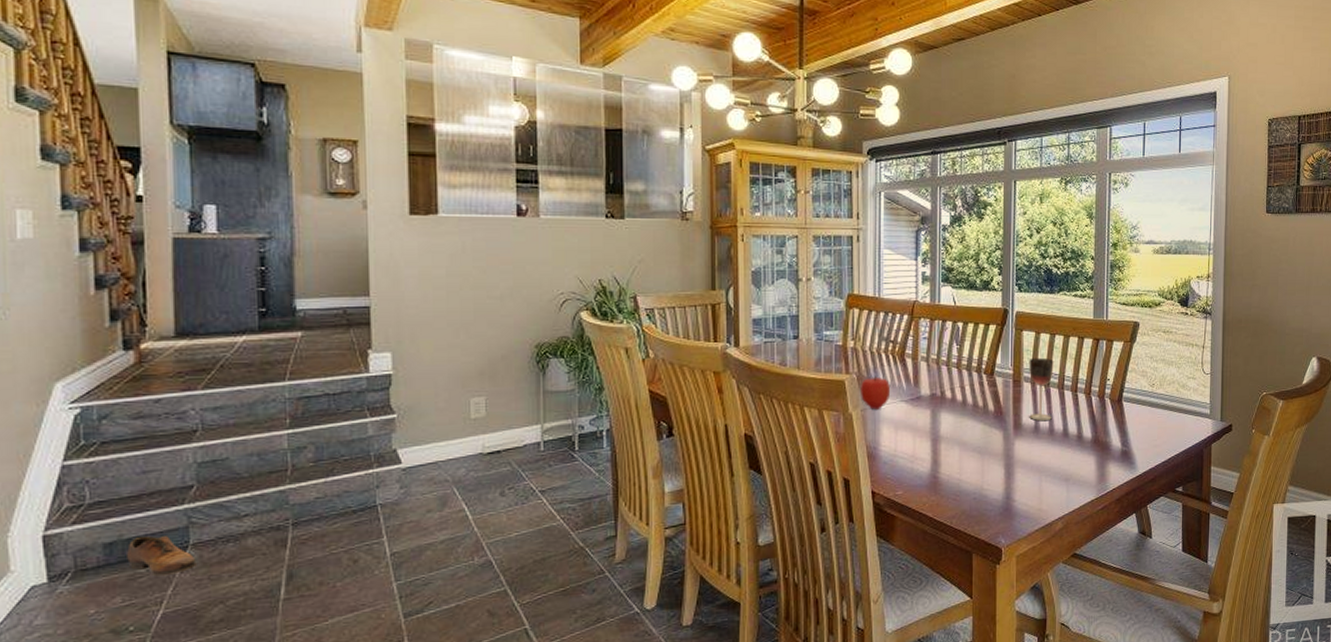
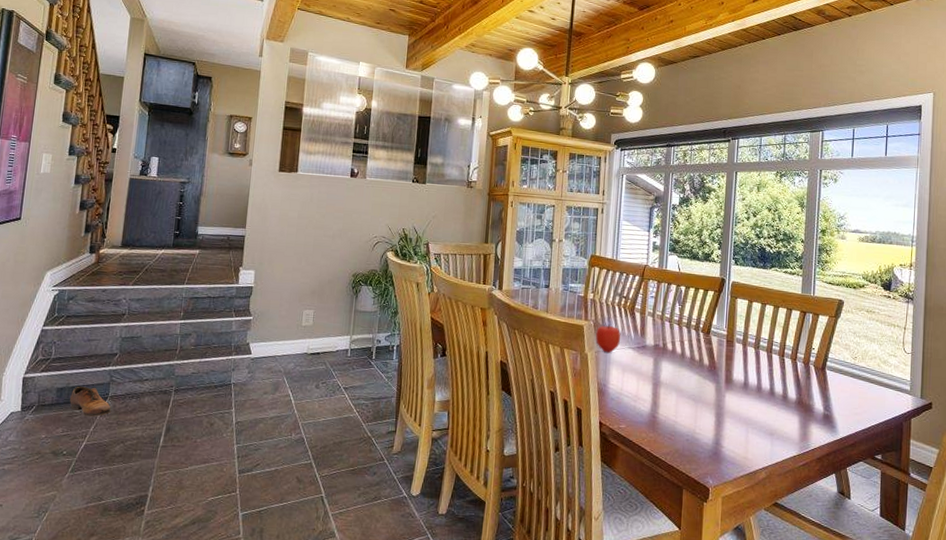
wineglass: present [1028,357,1054,421] -> none [739,322,764,380]

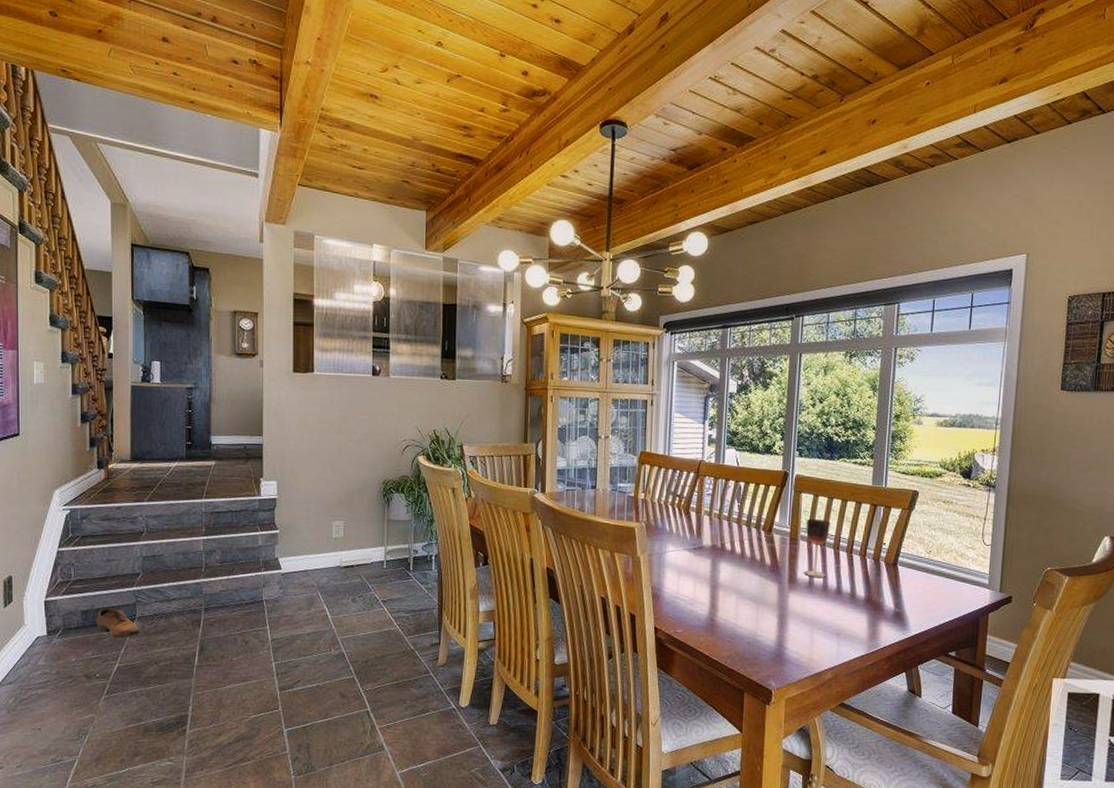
fruit: present [596,324,621,353] -> none [648,525,676,555]
wineglass: none [739,322,764,380] -> present [804,518,830,578]

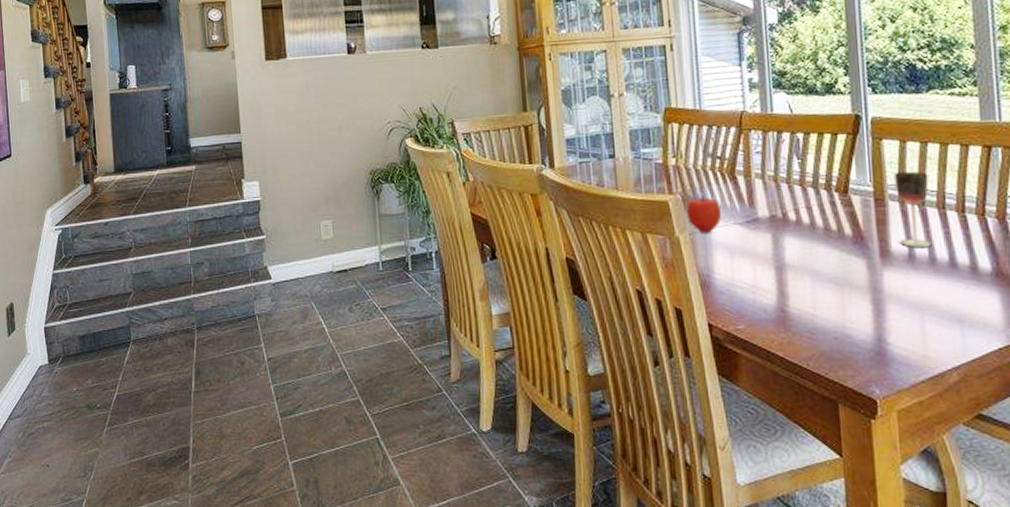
shoe: present [96,608,140,639] -> none [93,331,136,365]
fruit: none [648,525,676,555] -> present [687,195,722,233]

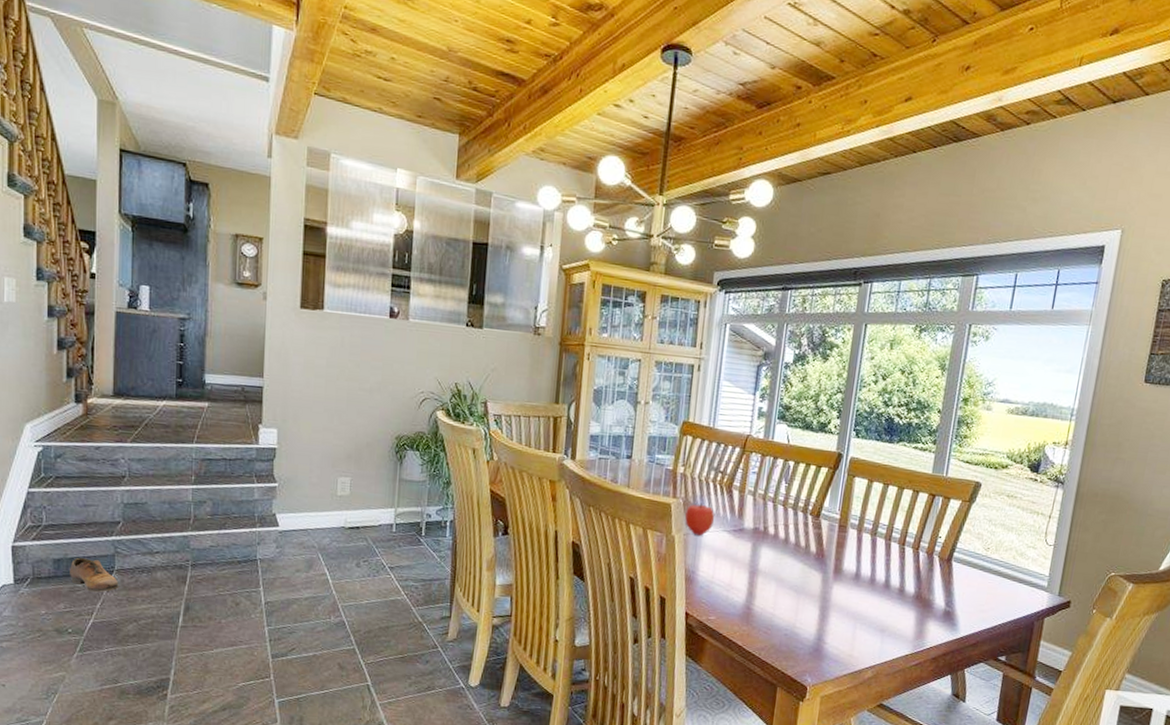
shoe: none [93,331,136,365] -> present [70,557,119,593]
wineglass: present [893,171,931,248] -> none [851,505,884,570]

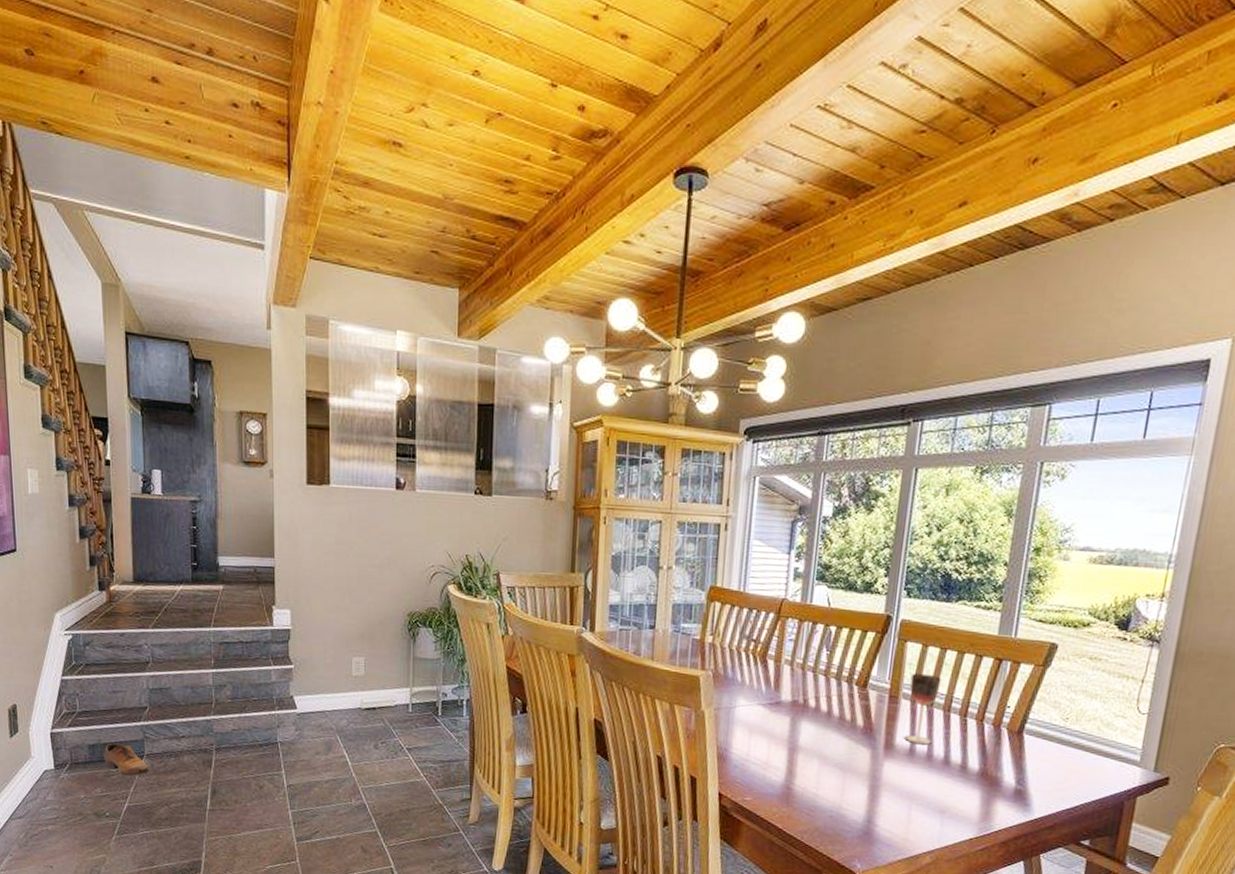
fruit: present [685,502,715,536] -> none [715,674,748,710]
wineglass: none [851,505,884,570] -> present [904,673,941,745]

